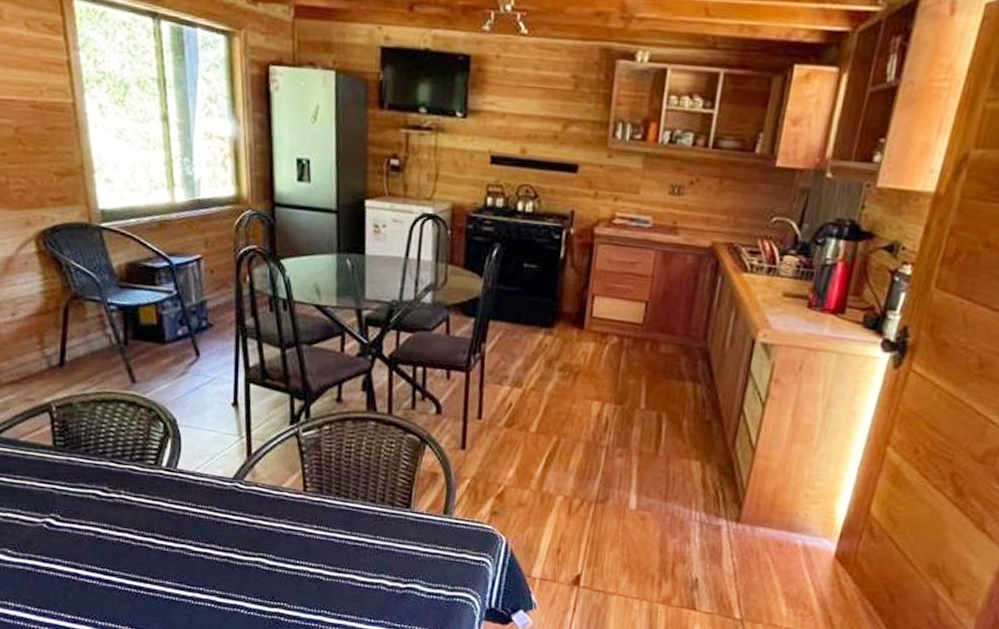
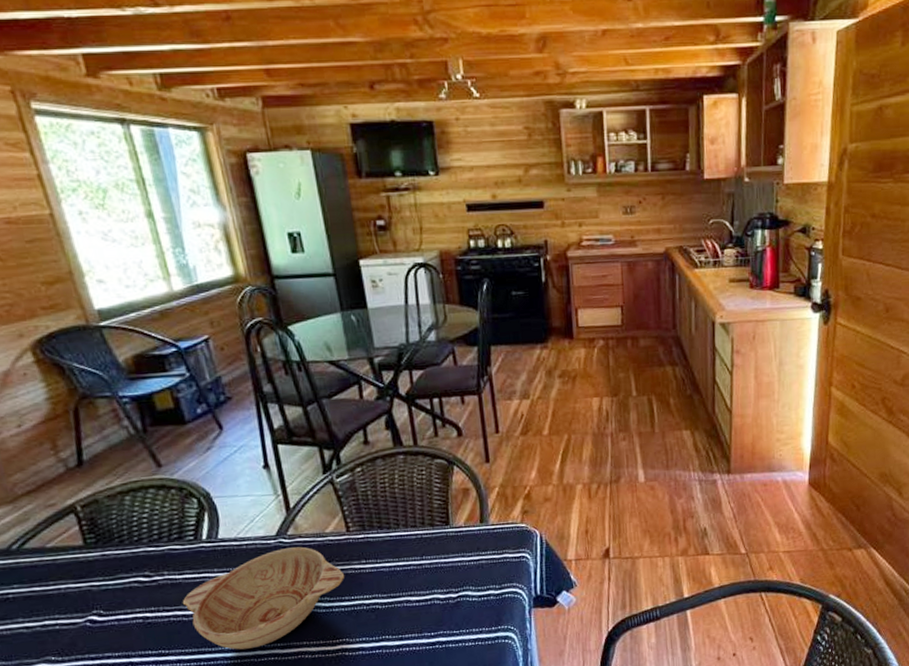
decorative bowl: none [133,493,294,590] -> present [182,546,345,650]

